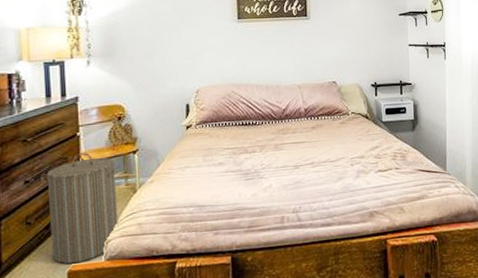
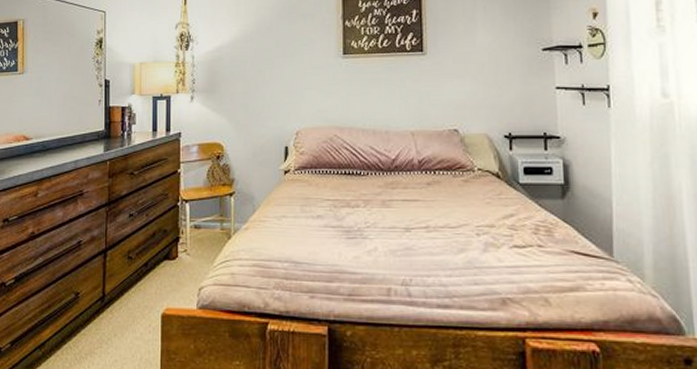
laundry hamper: present [40,153,121,264] -> none [143,191,217,307]

